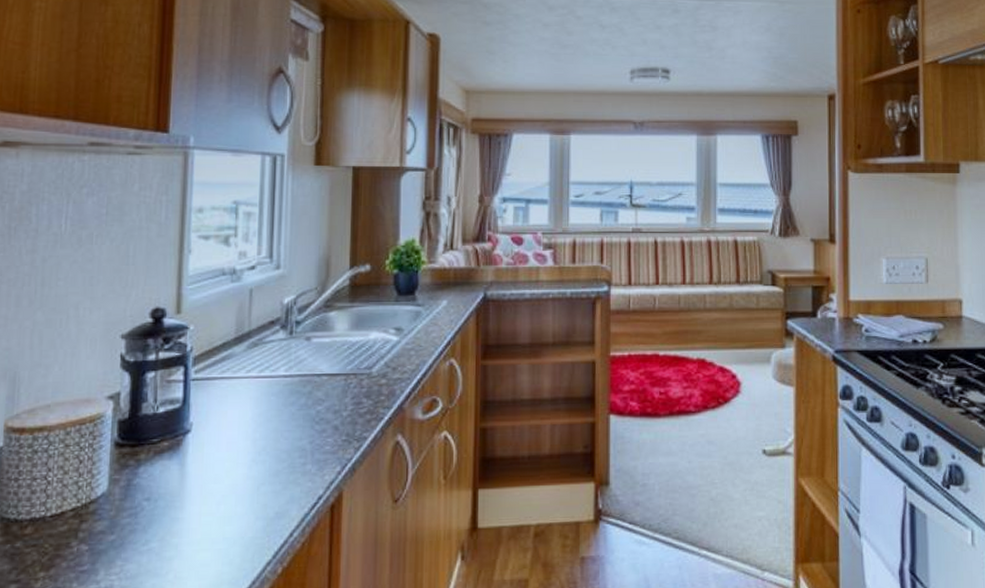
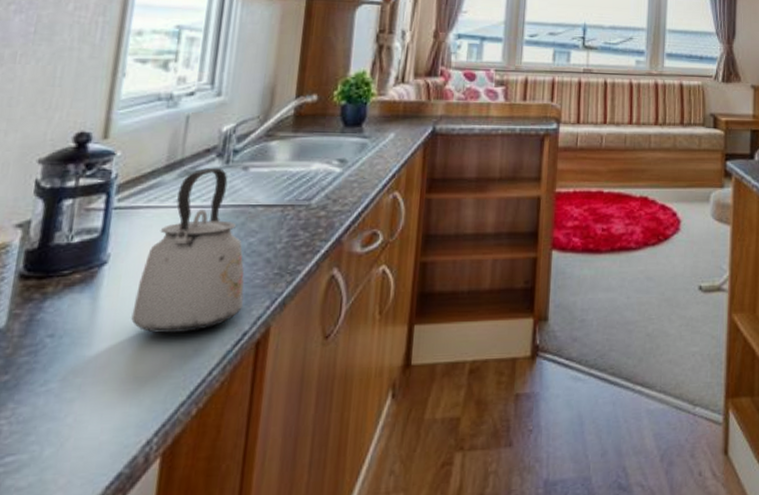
kettle: none [216,339,316,498] -> present [131,168,245,334]

